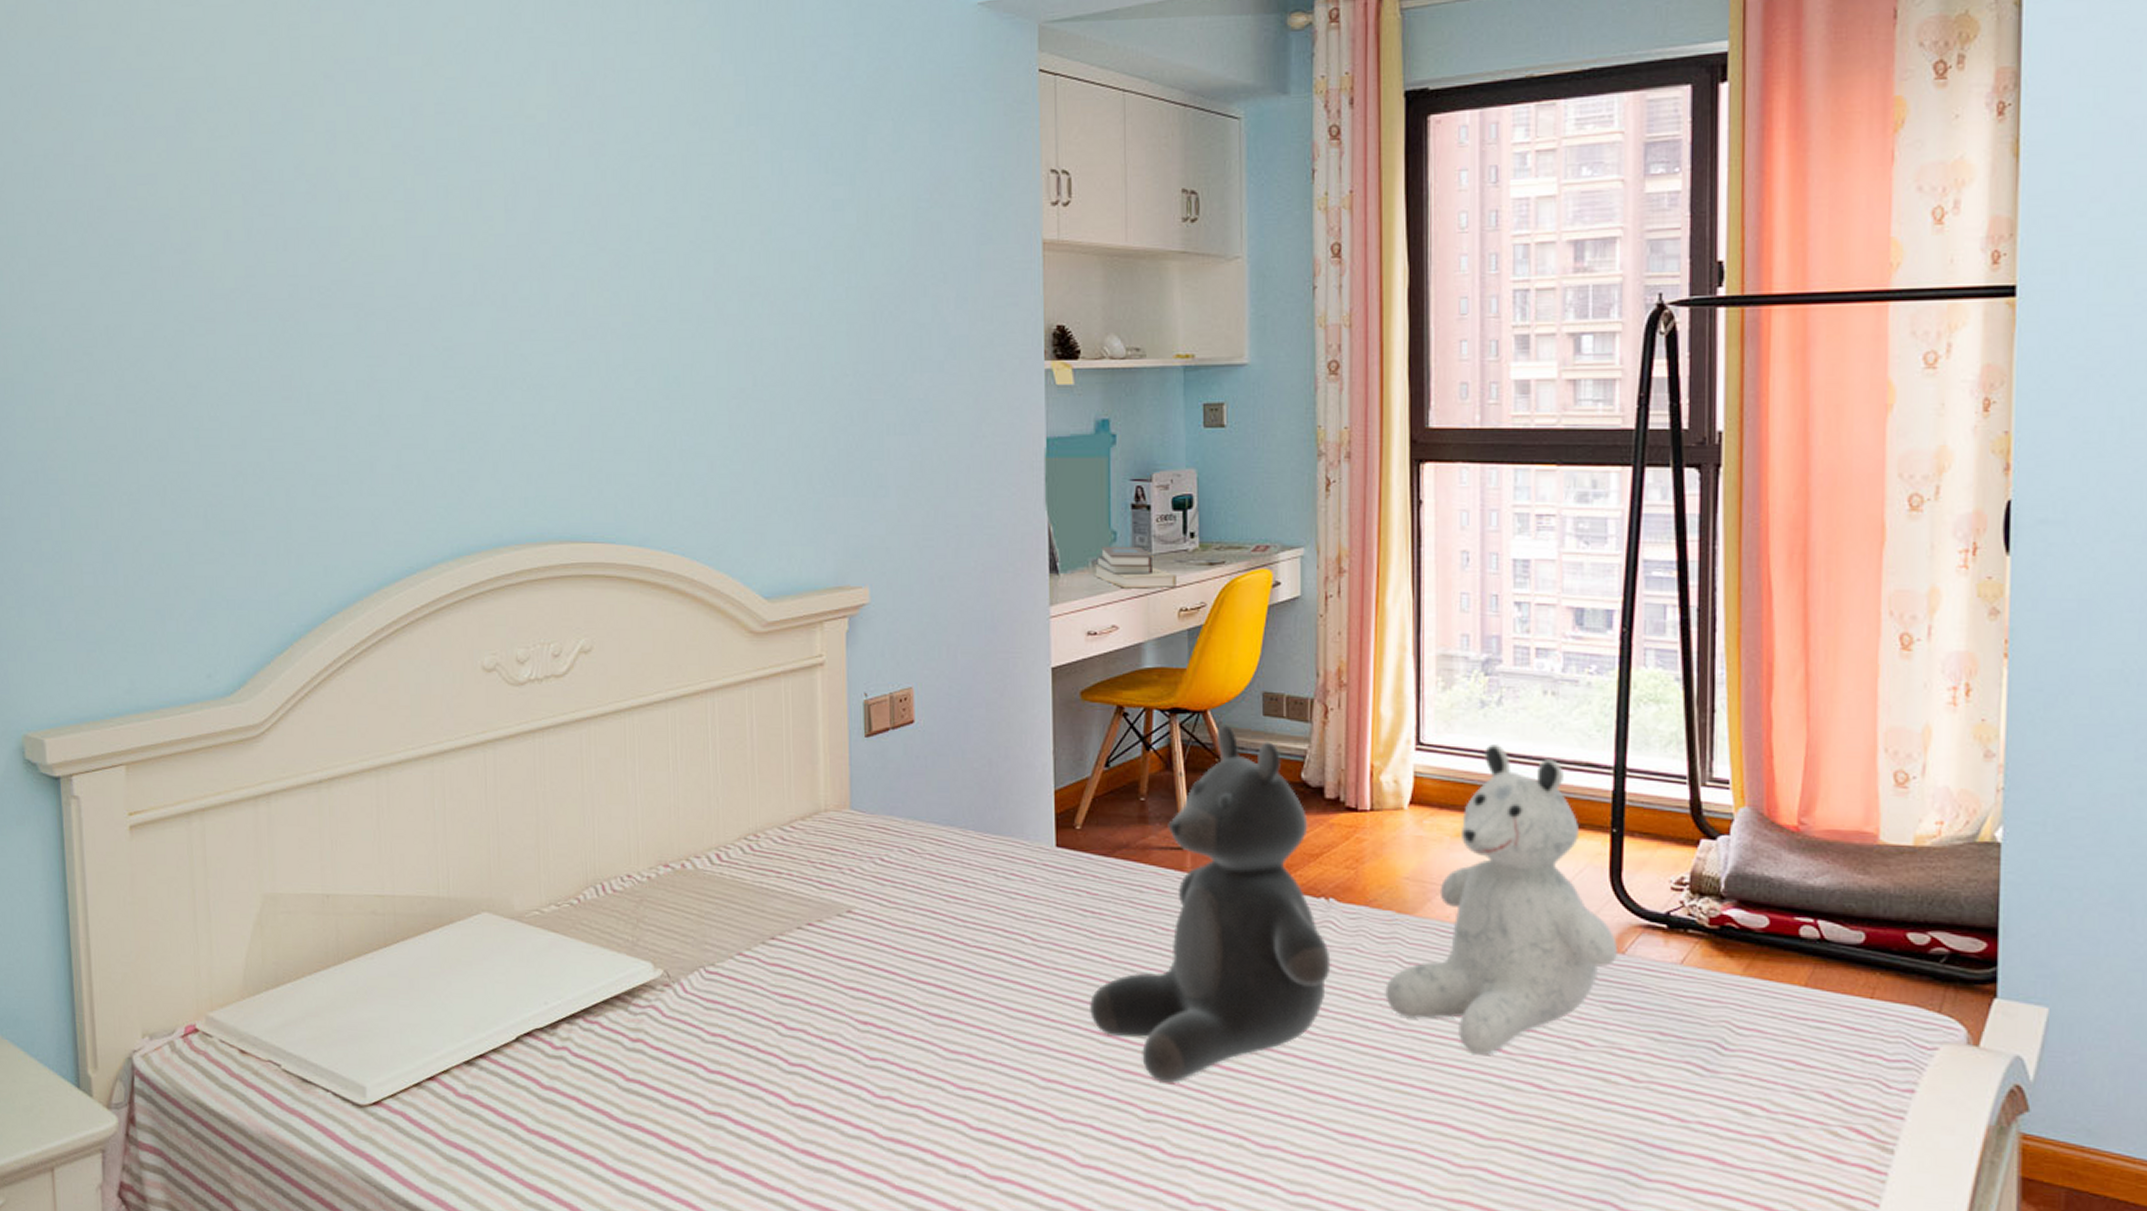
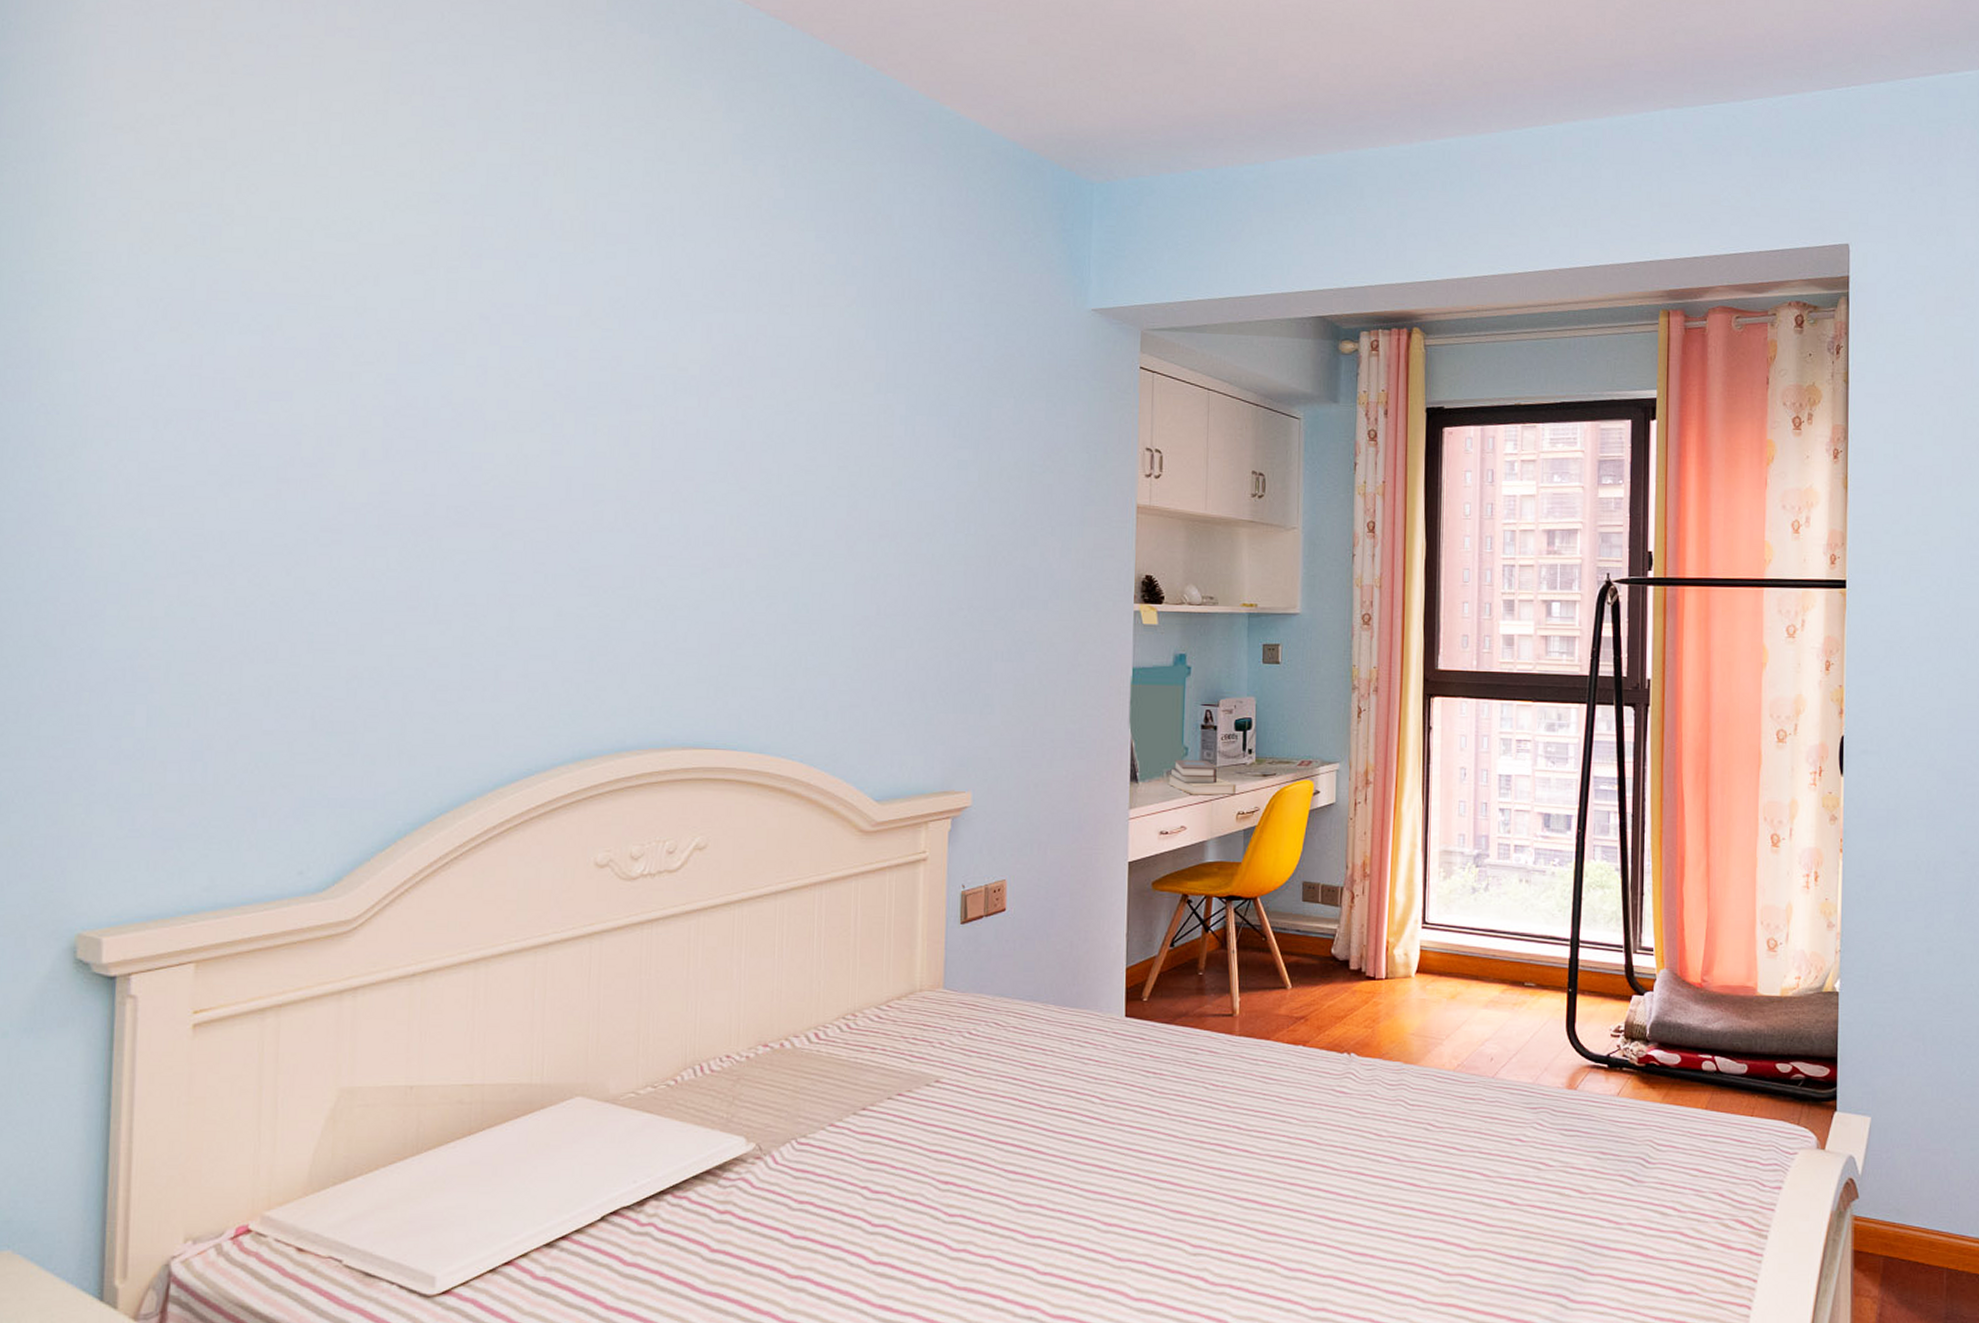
teddy bear: present [1090,723,1331,1083] -> none [1148,908,1351,1220]
stuffed animal: present [1385,743,1619,1055] -> none [1393,922,1572,1179]

